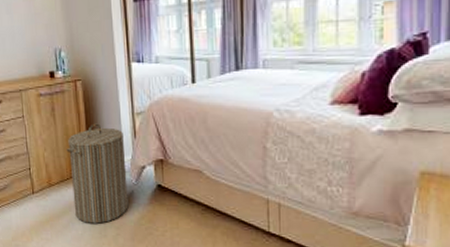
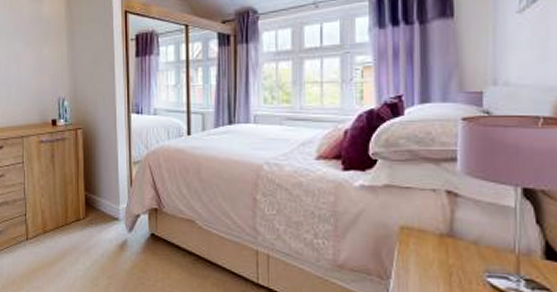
laundry hamper: present [66,123,129,224] -> none [63,171,122,273]

